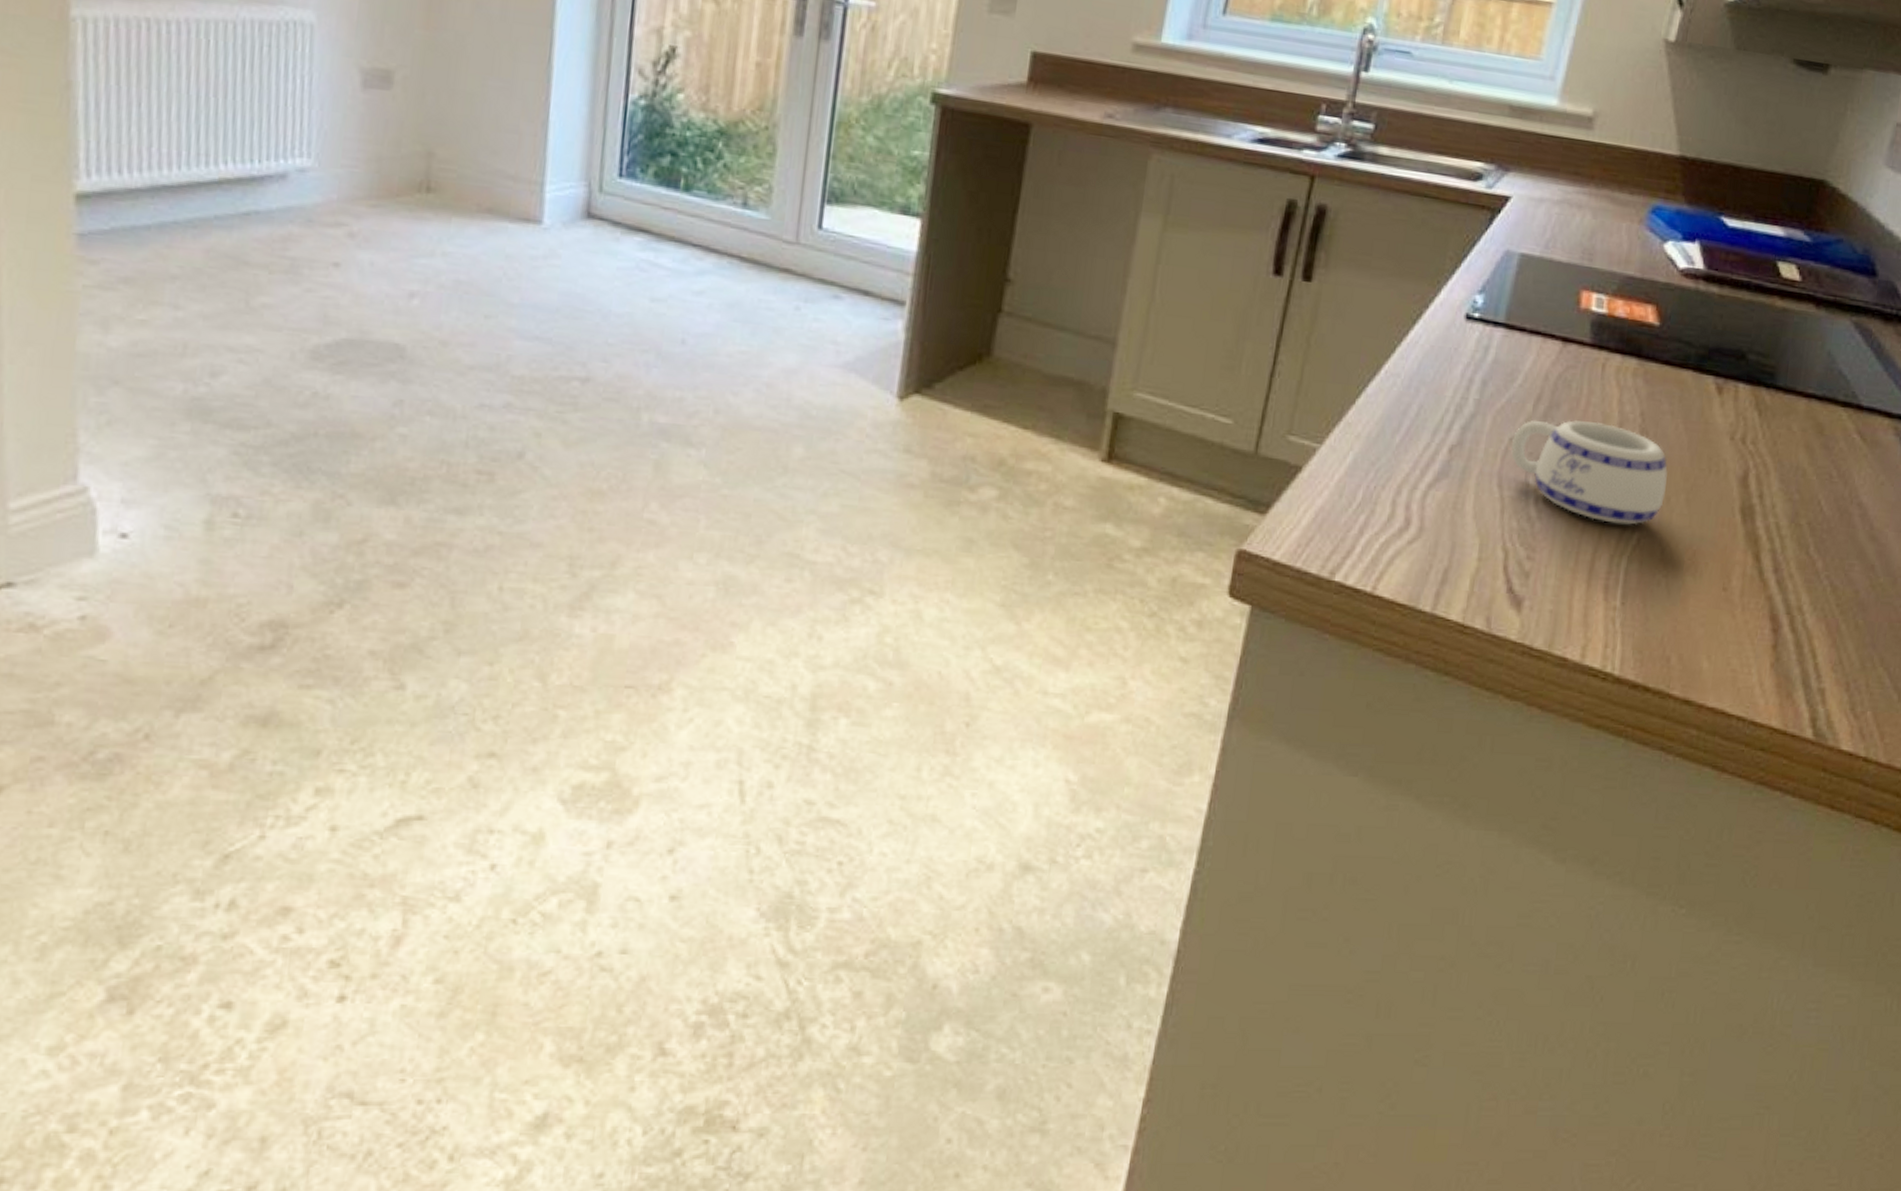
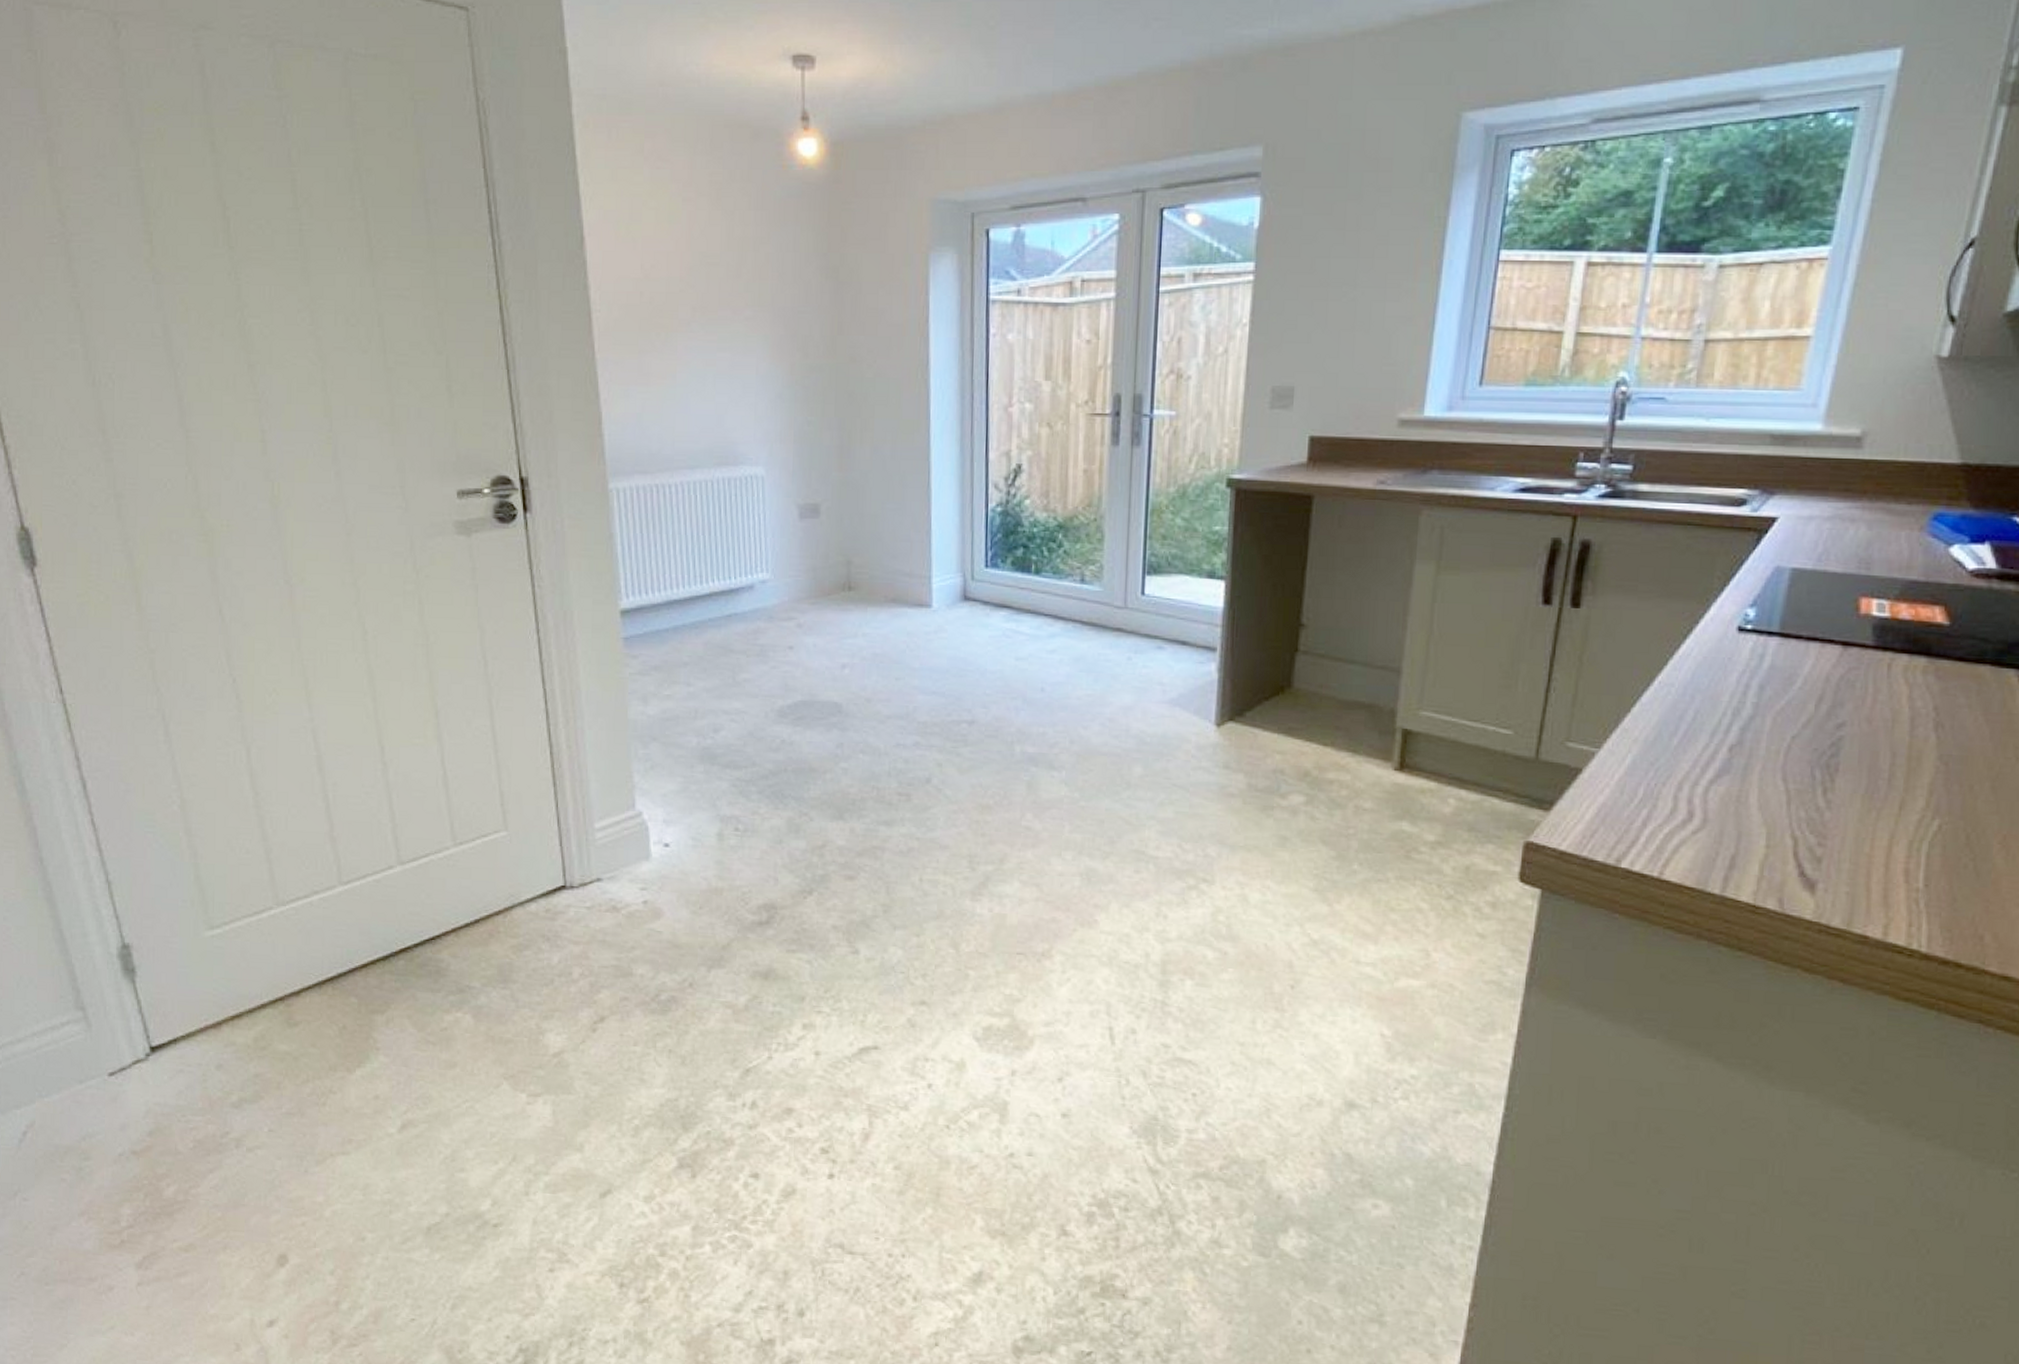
mug: present [1511,419,1668,525] -> none [1793,717,1968,812]

